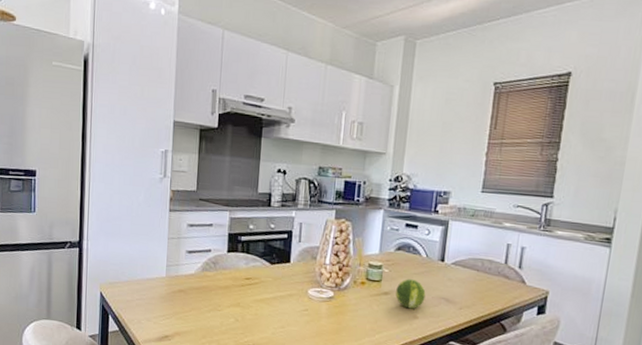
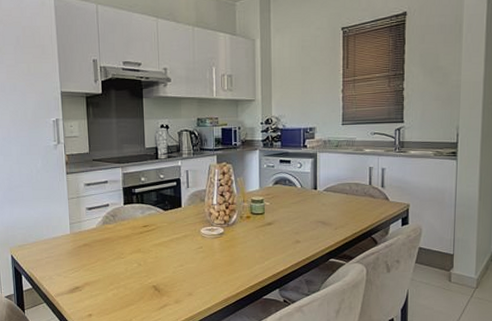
fruit: present [396,279,426,309] -> none [278,208,304,235]

